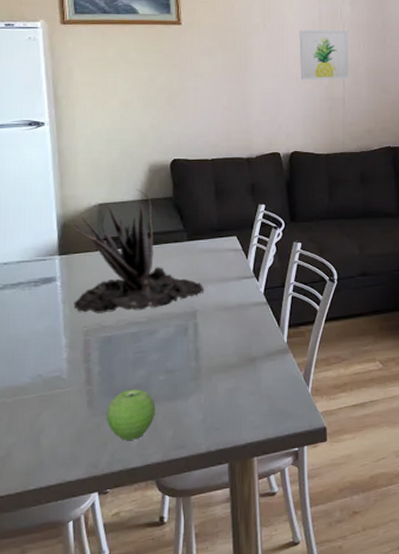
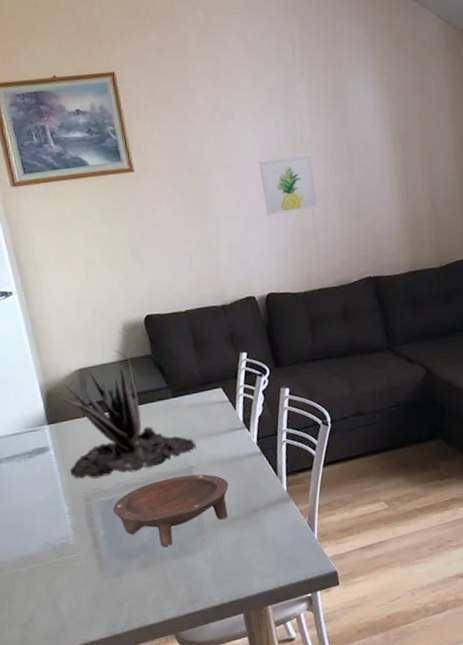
fruit: present [106,388,156,440] -> none [118,548,166,599]
bowl: none [111,318,231,388] -> present [112,474,229,547]

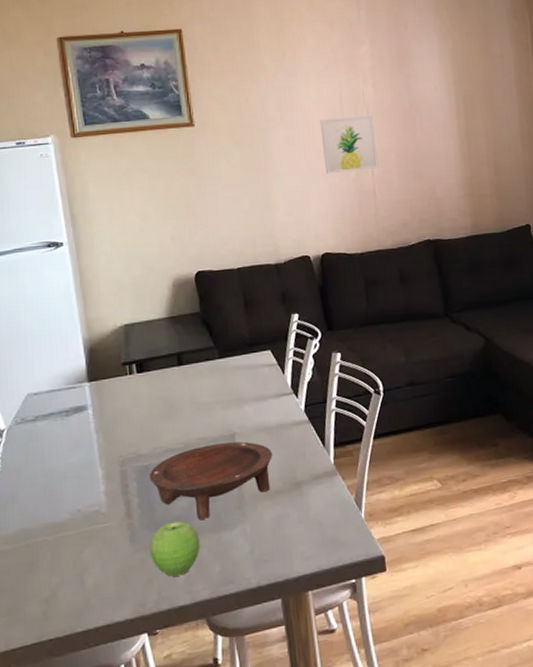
plant: present [55,350,196,479] -> none [98,306,240,442]
fruit: none [118,548,166,599] -> present [149,520,200,577]

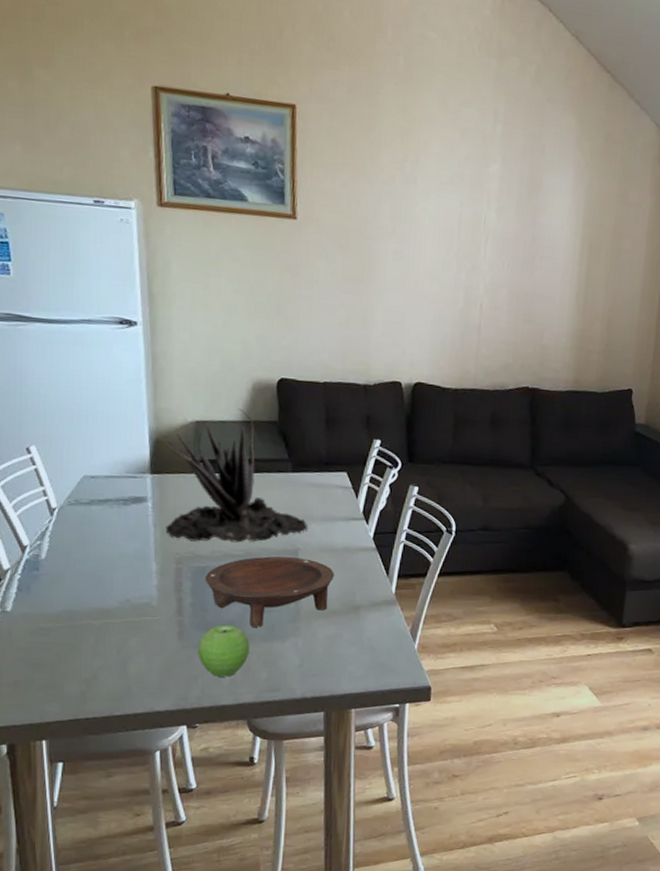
plant: none [98,306,240,442] -> present [164,408,307,543]
wall art: present [320,115,379,174] -> none [431,238,492,303]

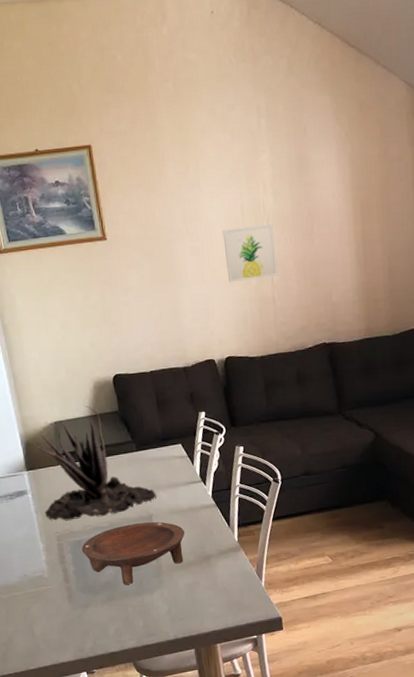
fruit: present [197,624,250,677] -> none [84,585,126,629]
wall art: none [431,238,492,303] -> present [222,224,278,283]

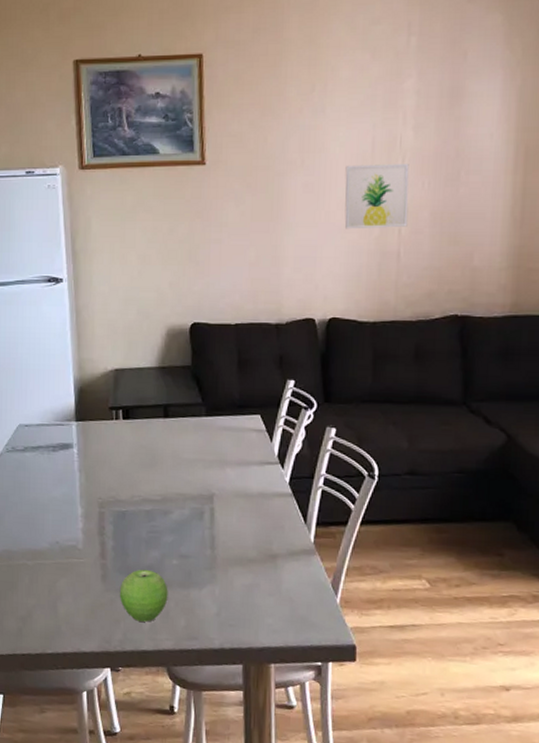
plant: present [33,405,156,521] -> none [88,355,222,488]
bowl: present [81,521,185,585] -> none [125,501,251,573]
fruit: none [84,585,126,629] -> present [119,569,168,622]

